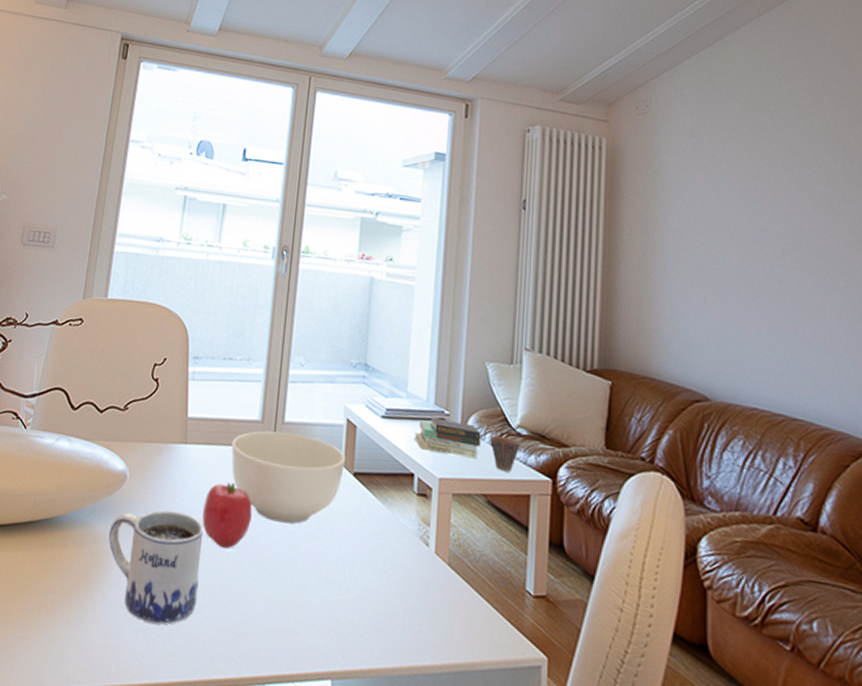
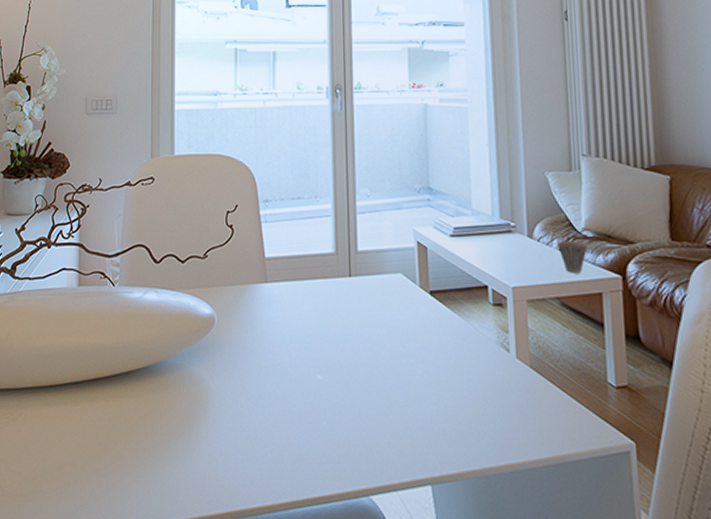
mug: present [108,510,204,625] -> none [205,346,295,452]
fruit: present [202,482,253,549] -> none [291,314,338,376]
bowl: present [231,430,347,524] -> none [310,261,421,346]
books: present [414,418,481,459] -> none [484,231,549,265]

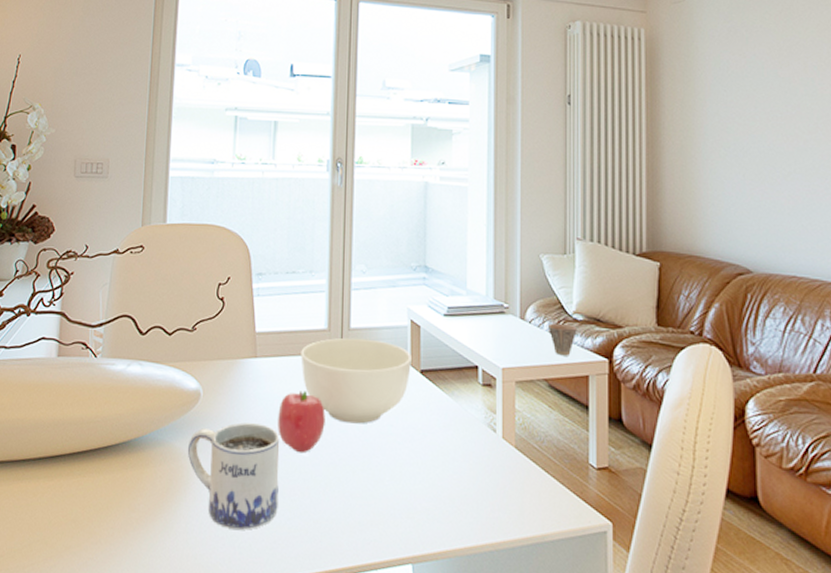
mug: none [205,346,295,452] -> present [187,422,280,530]
fruit: none [291,314,338,376] -> present [278,391,325,453]
bowl: none [310,261,421,346] -> present [300,337,413,424]

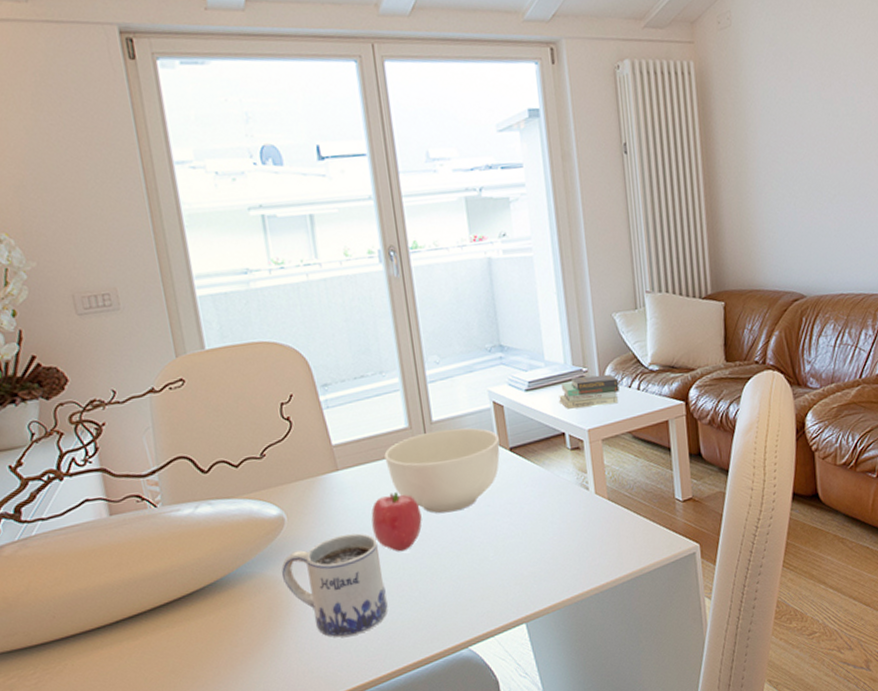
books: none [476,312,540,347] -> present [559,374,620,409]
cup: present [548,323,577,356] -> none [627,376,654,408]

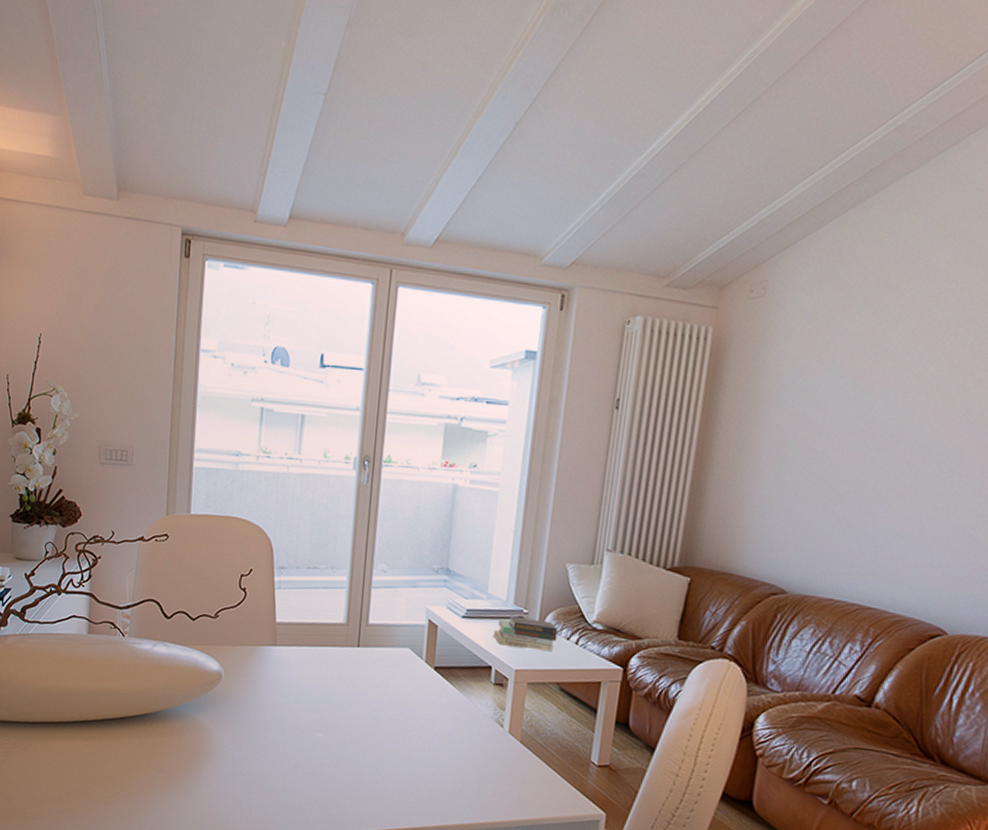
mug: present [281,533,388,638] -> none [209,703,296,795]
fruit: present [371,492,422,552] -> none [294,678,340,734]
bowl: present [384,427,500,514] -> none [318,632,428,712]

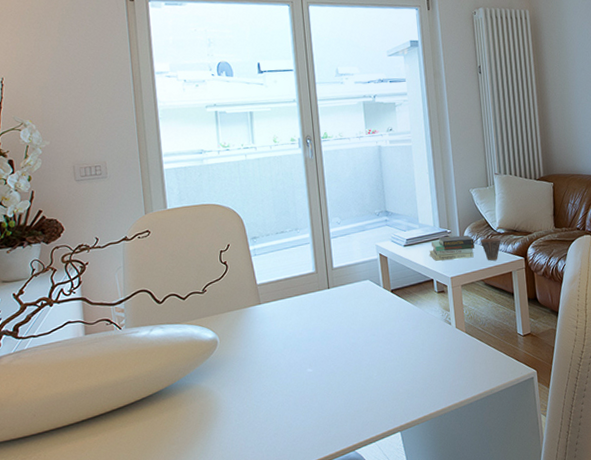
cup: none [566,630,595,663] -> present [481,237,501,261]

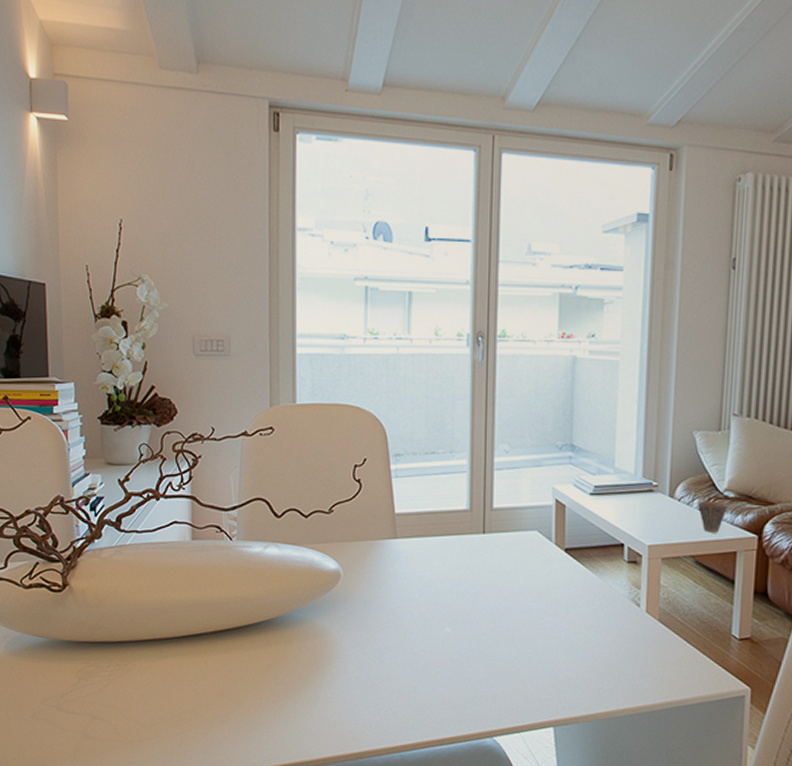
books: present [429,235,475,261] -> none [623,491,689,524]

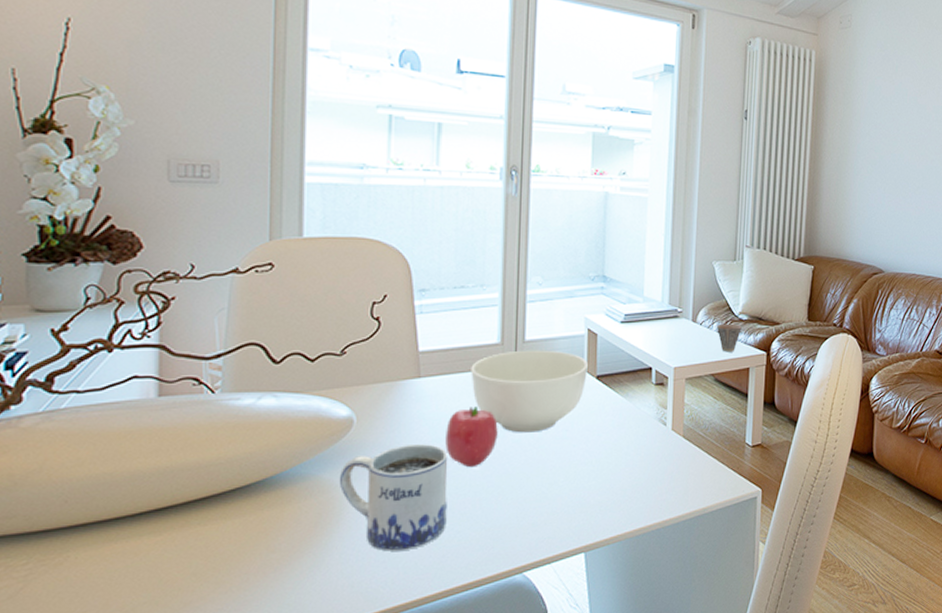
mug: none [330,601,423,699] -> present [339,444,448,552]
fruit: none [420,570,468,629] -> present [445,406,498,468]
bowl: none [442,517,557,601] -> present [471,350,589,433]

